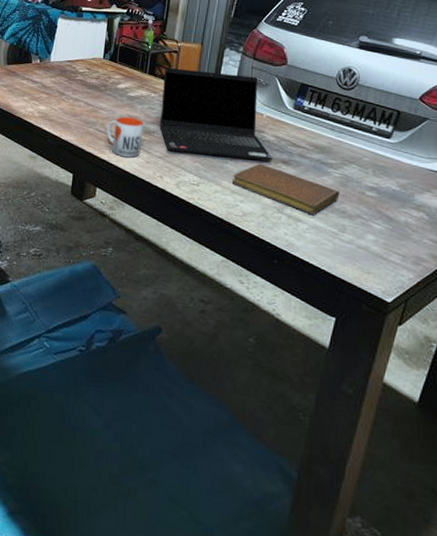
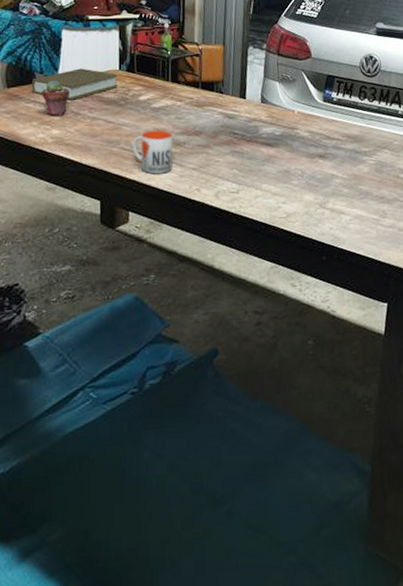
book: none [27,54,101,81] -> present [31,68,118,100]
potted succulent: none [35,62,58,94] -> present [42,80,69,116]
laptop computer: present [160,67,273,162] -> none [188,72,309,161]
notebook: present [233,163,340,215] -> none [272,161,377,205]

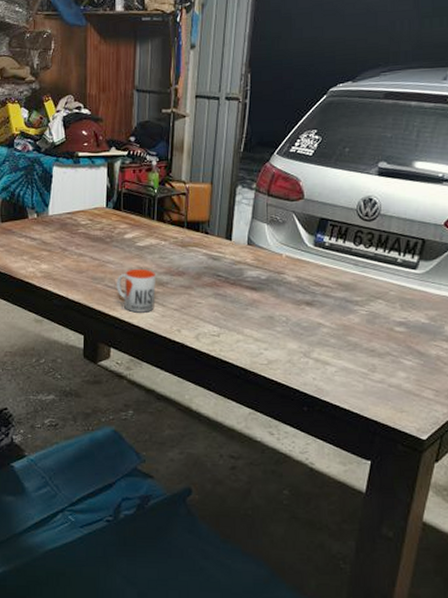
book: present [31,68,118,100] -> none [23,205,104,236]
potted succulent: present [42,80,69,116] -> none [33,216,58,251]

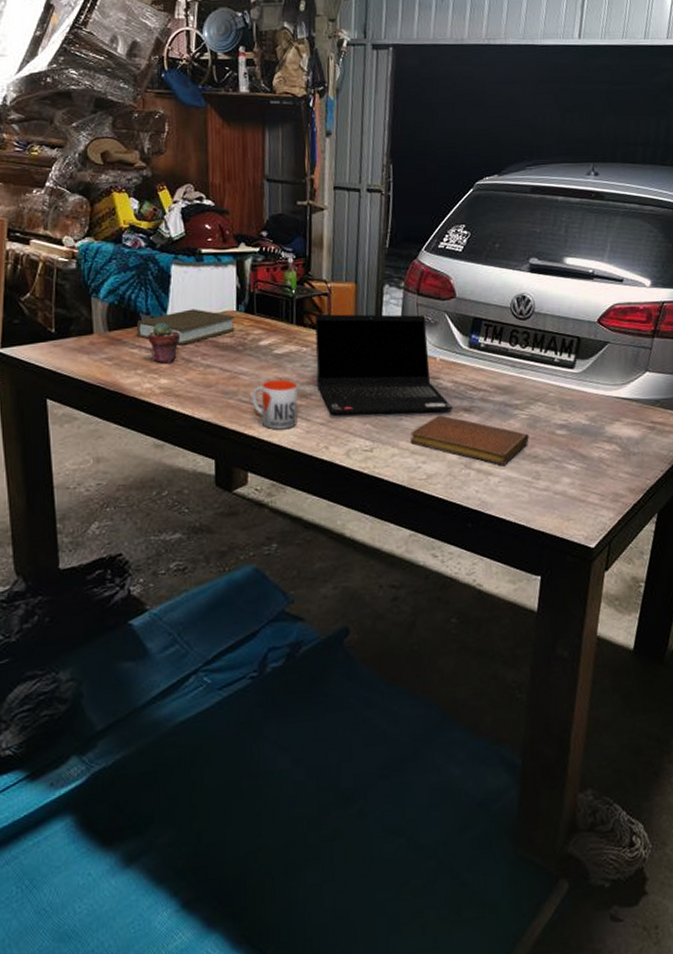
book: none [23,205,104,236] -> present [136,309,235,345]
potted succulent: none [33,216,58,251] -> present [148,322,180,364]
laptop computer: none [173,211,296,305] -> present [315,314,453,415]
notebook: none [255,307,368,356] -> present [410,415,529,465]

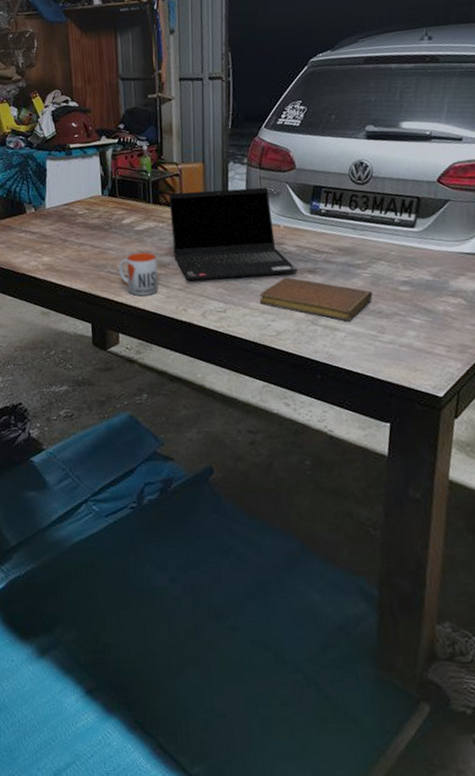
book: present [136,309,235,345] -> none [21,196,102,228]
potted succulent: present [148,322,180,364] -> none [31,209,57,244]

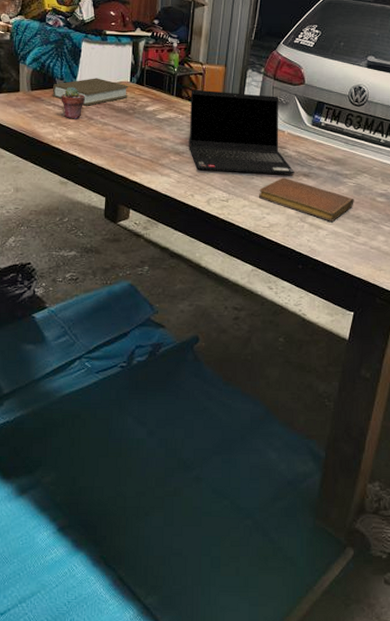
book: none [21,196,102,228] -> present [52,78,128,106]
potted succulent: none [31,209,57,244] -> present [61,86,85,119]
mug: present [118,252,159,296] -> none [137,138,174,178]

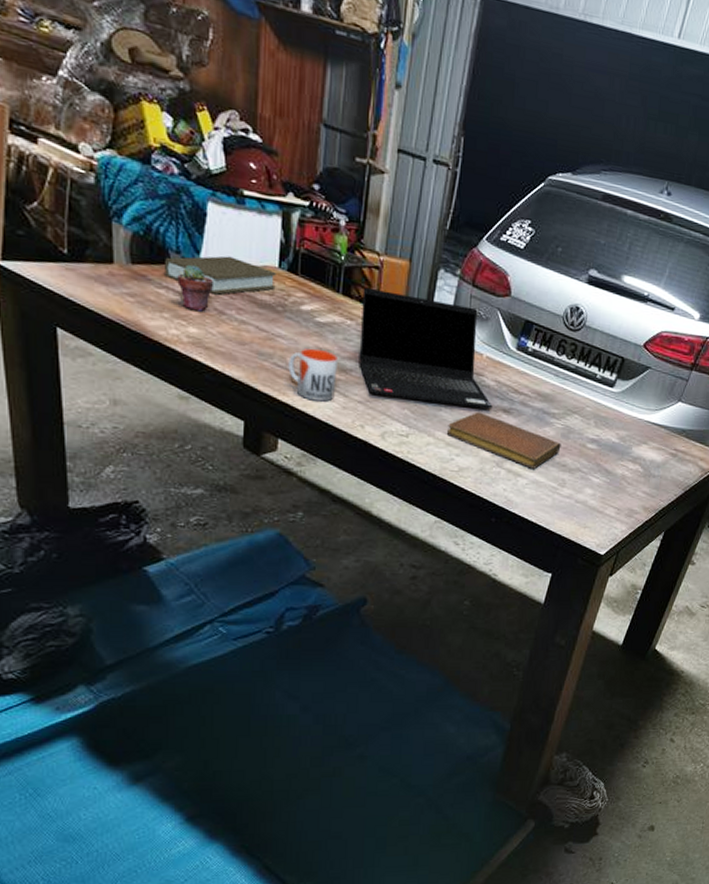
mug: none [137,138,174,178] -> present [288,348,339,402]

